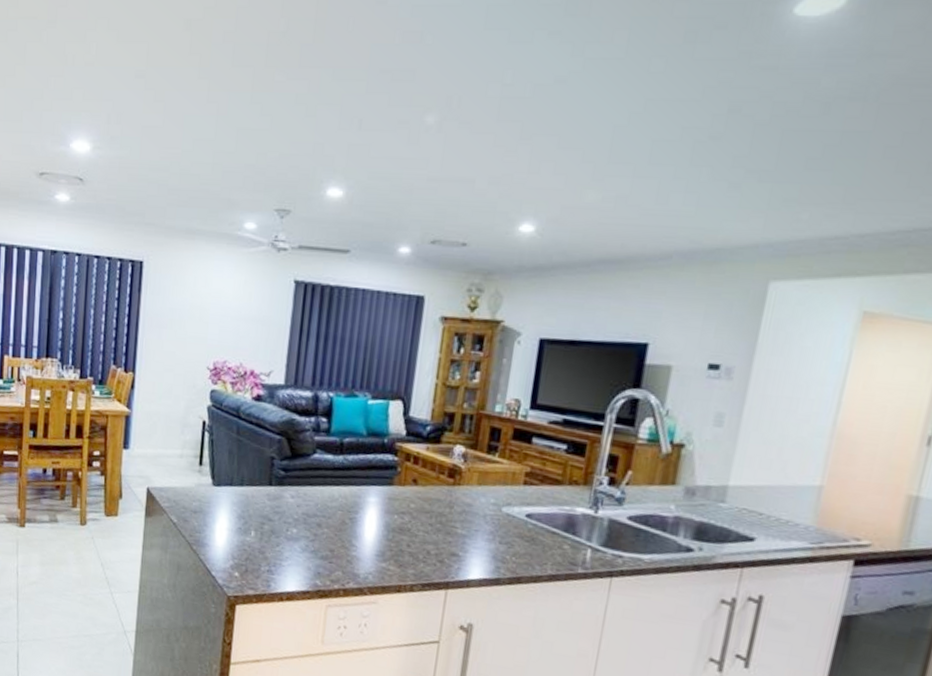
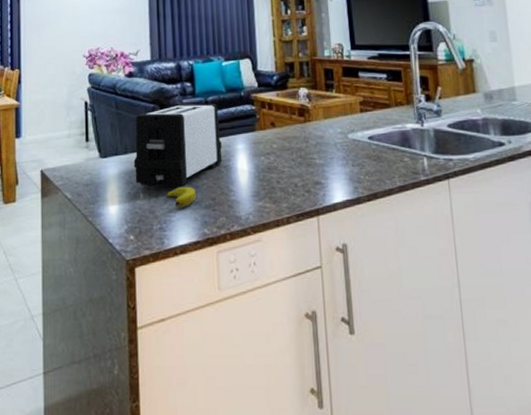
toaster: none [248,440,354,533] -> present [133,103,223,188]
banana: none [280,531,314,554] -> present [166,186,197,207]

